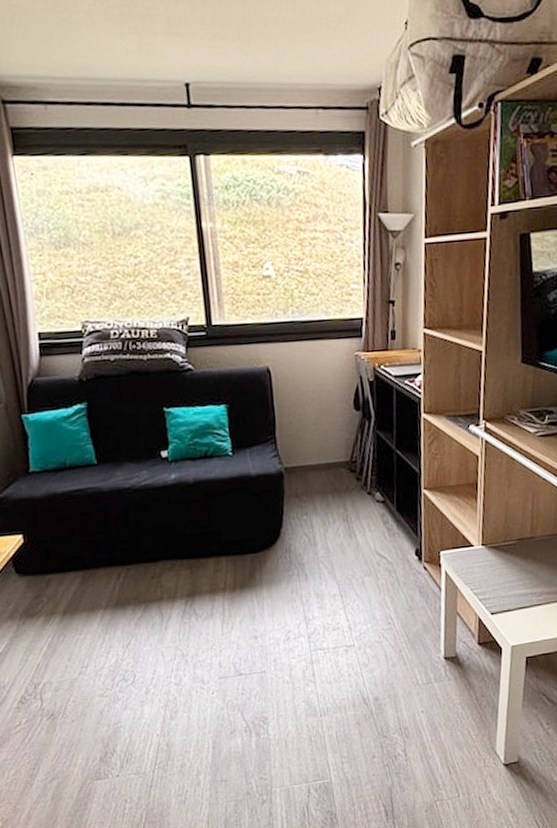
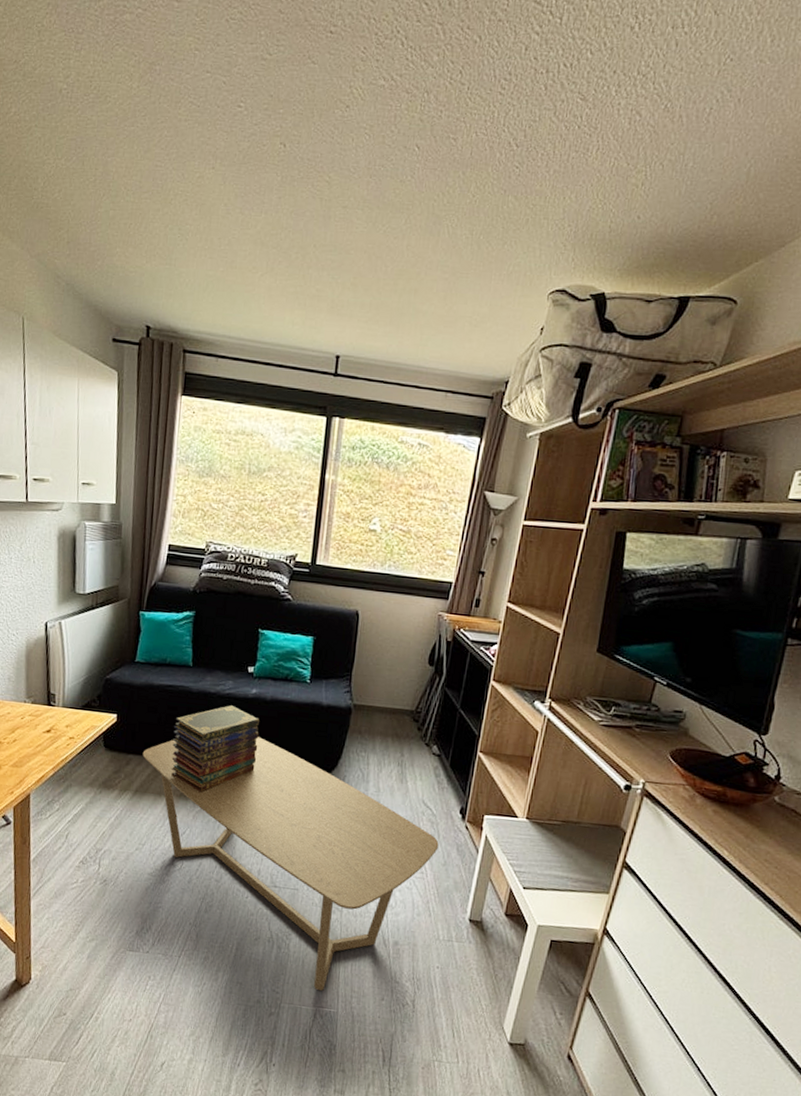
coffee table: none [62,524,401,766] -> present [142,737,439,992]
book stack: none [90,497,192,597] -> present [171,705,259,793]

